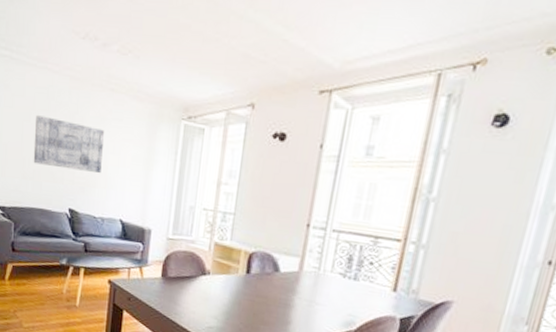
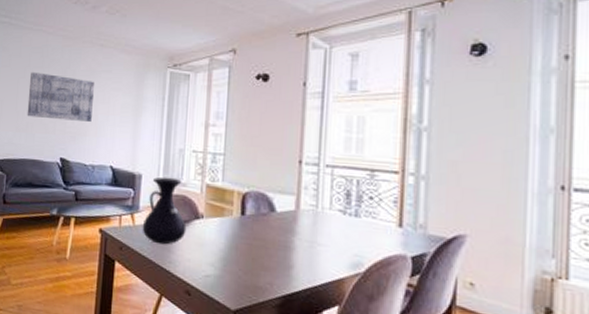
vase: none [150,233,193,298] -> present [142,177,187,245]

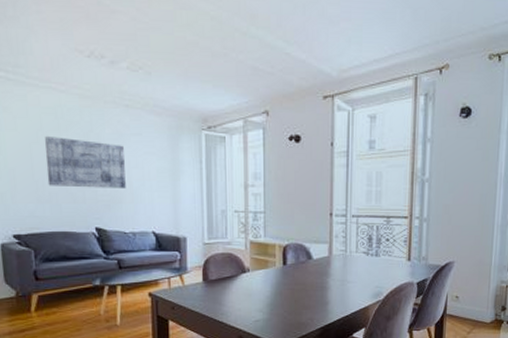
vase: present [142,177,187,245] -> none [192,237,235,300]

